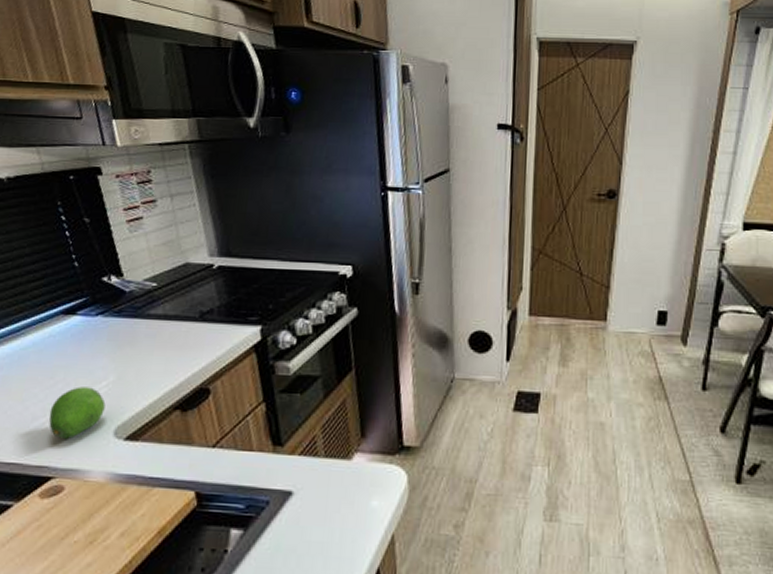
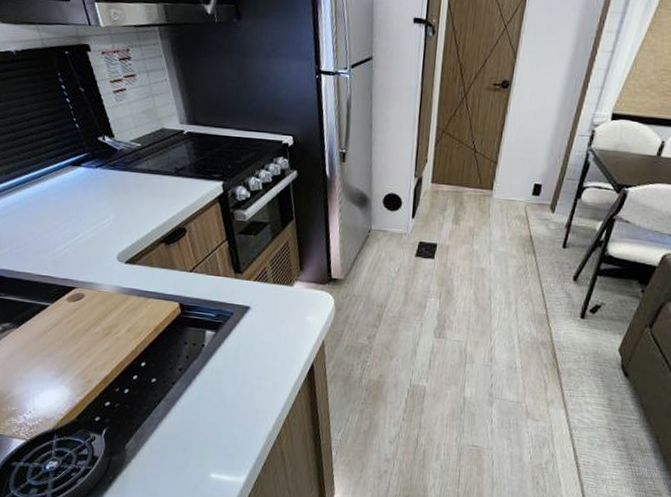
fruit: present [48,386,106,439] -> none [68,222,109,260]

